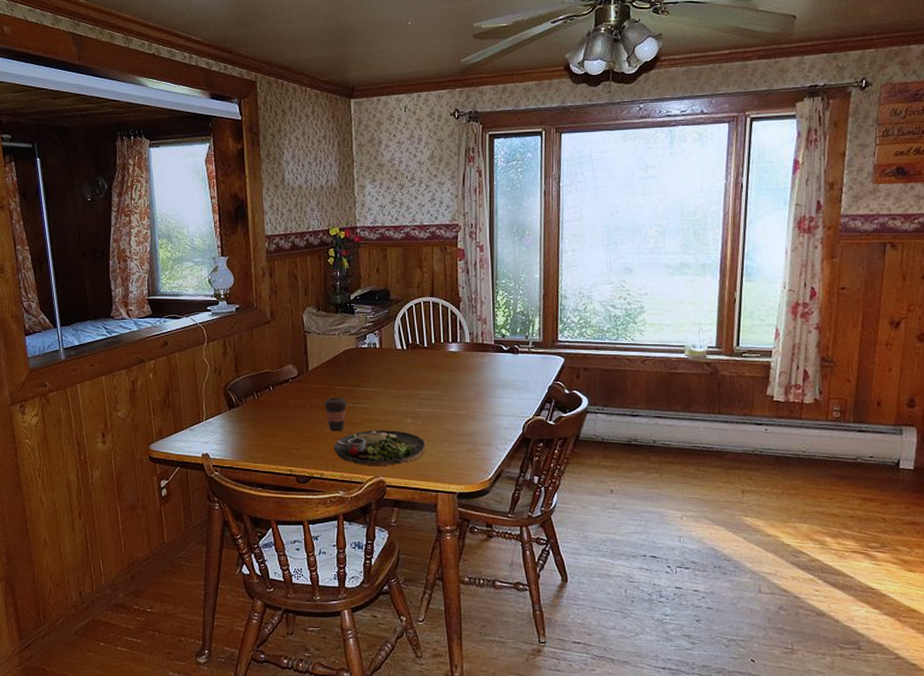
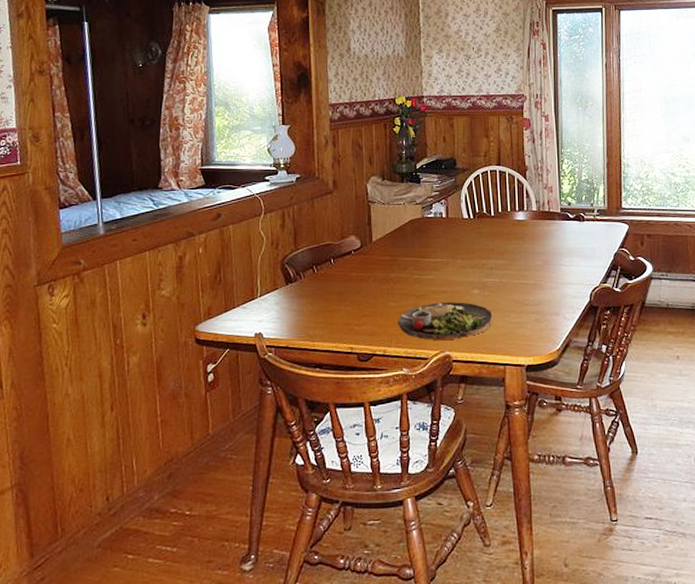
coffee cup: present [324,398,348,431] -> none [388,269,413,305]

